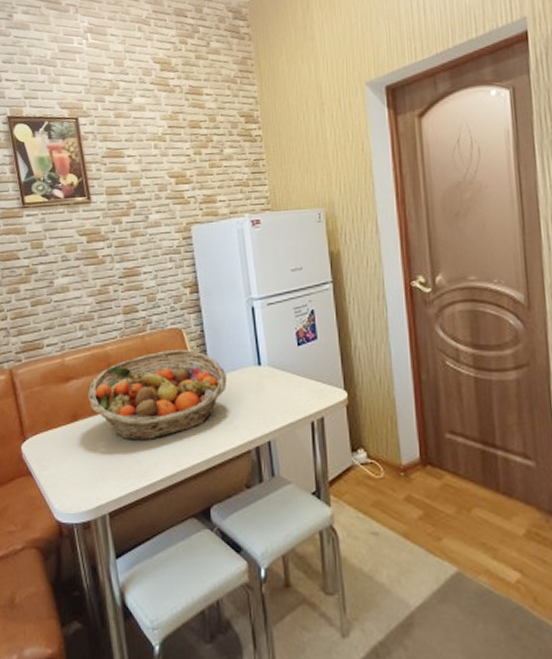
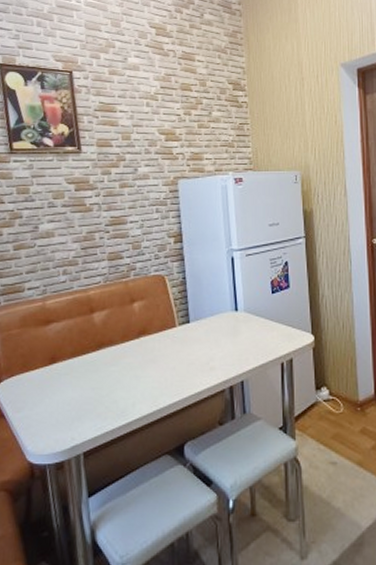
fruit basket: present [88,349,227,441] -> none [68,295,205,382]

